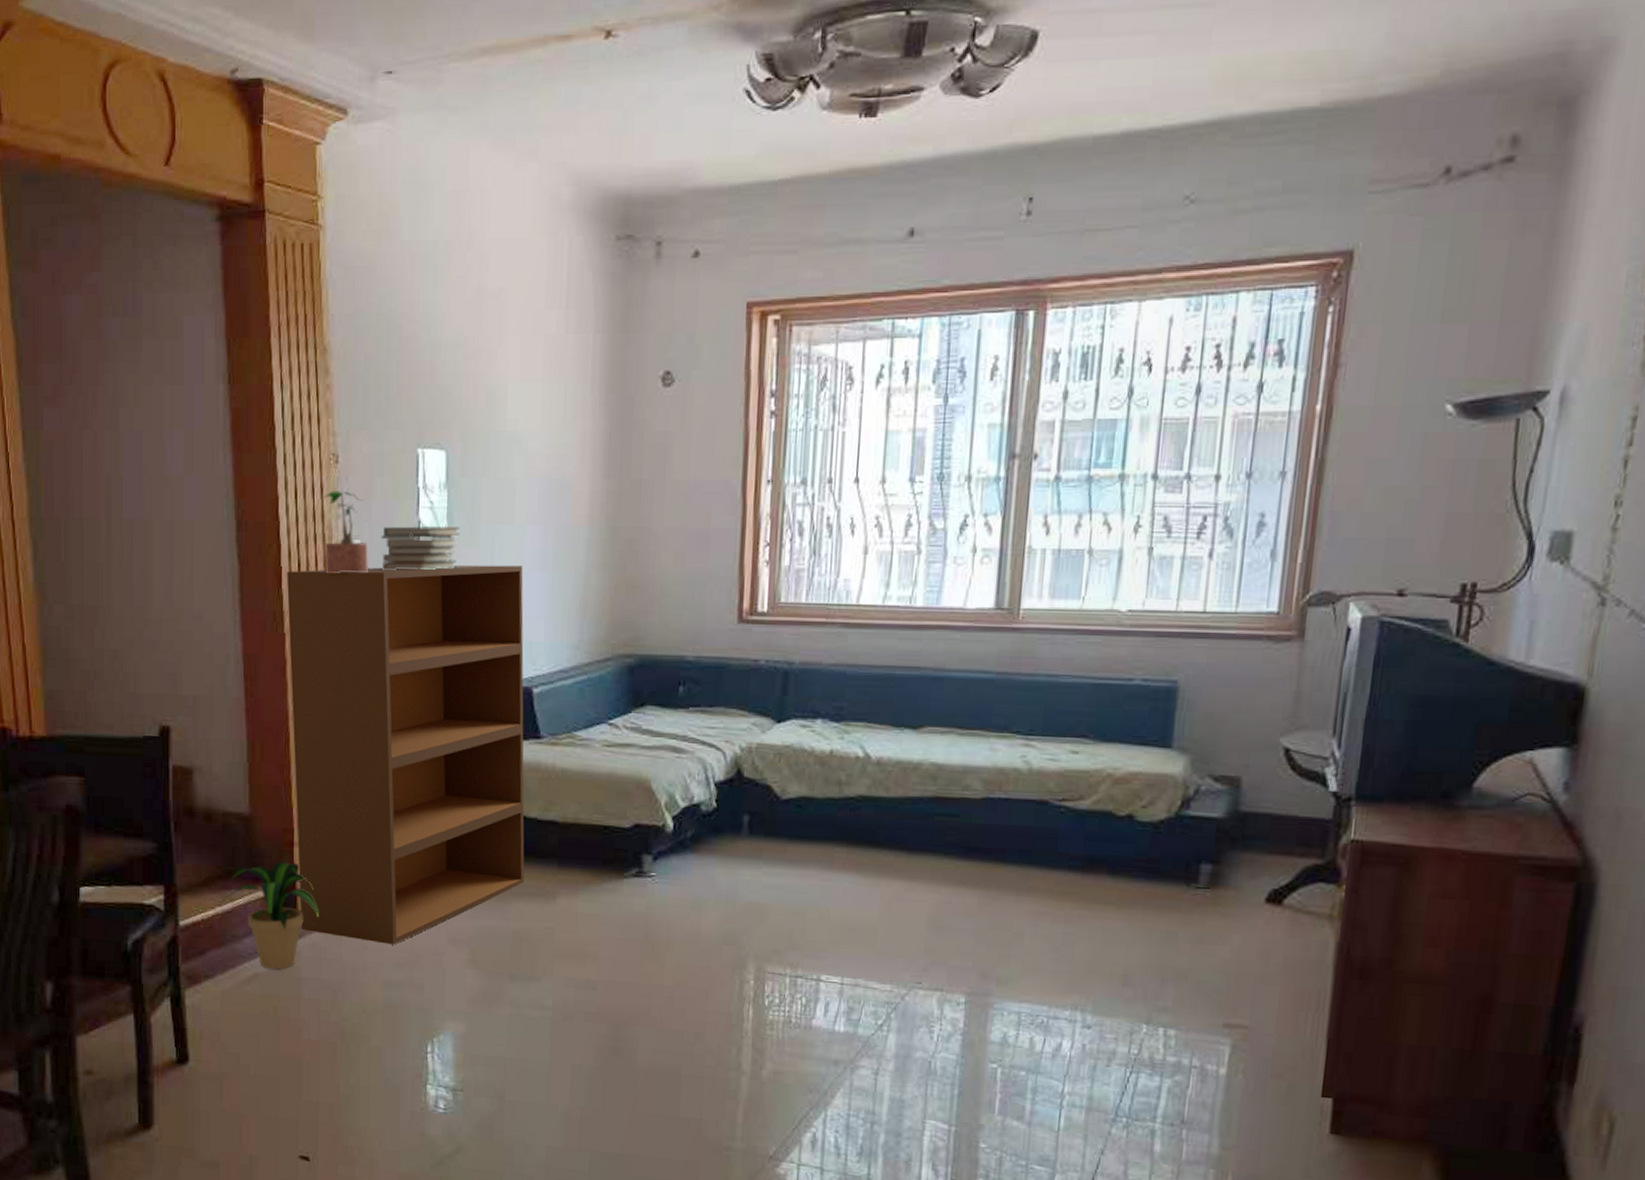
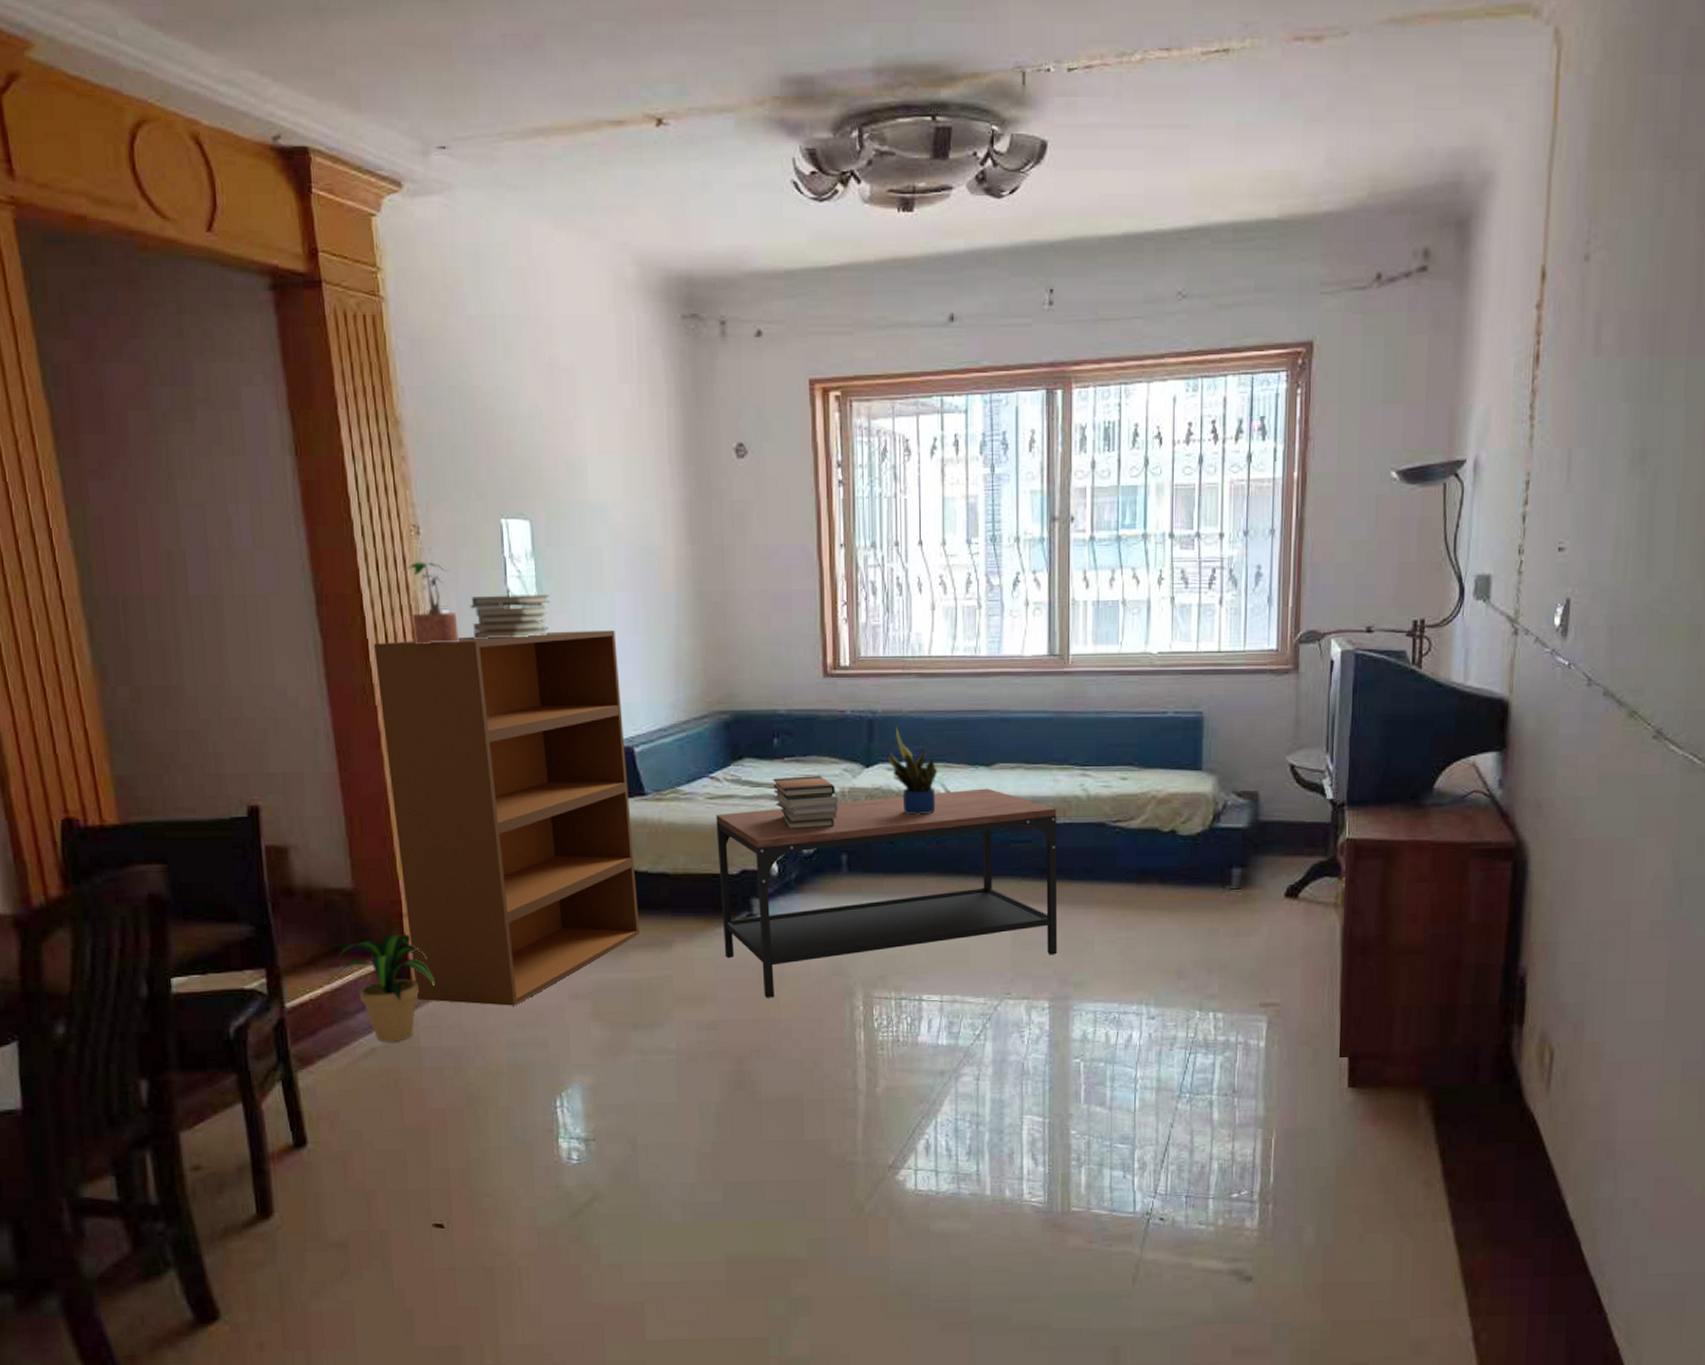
coffee table: none [610,753,992,962] -> present [716,788,1058,998]
book stack: none [674,728,744,785] -> present [773,776,838,830]
potted plant: none [802,679,858,778] -> present [888,726,938,815]

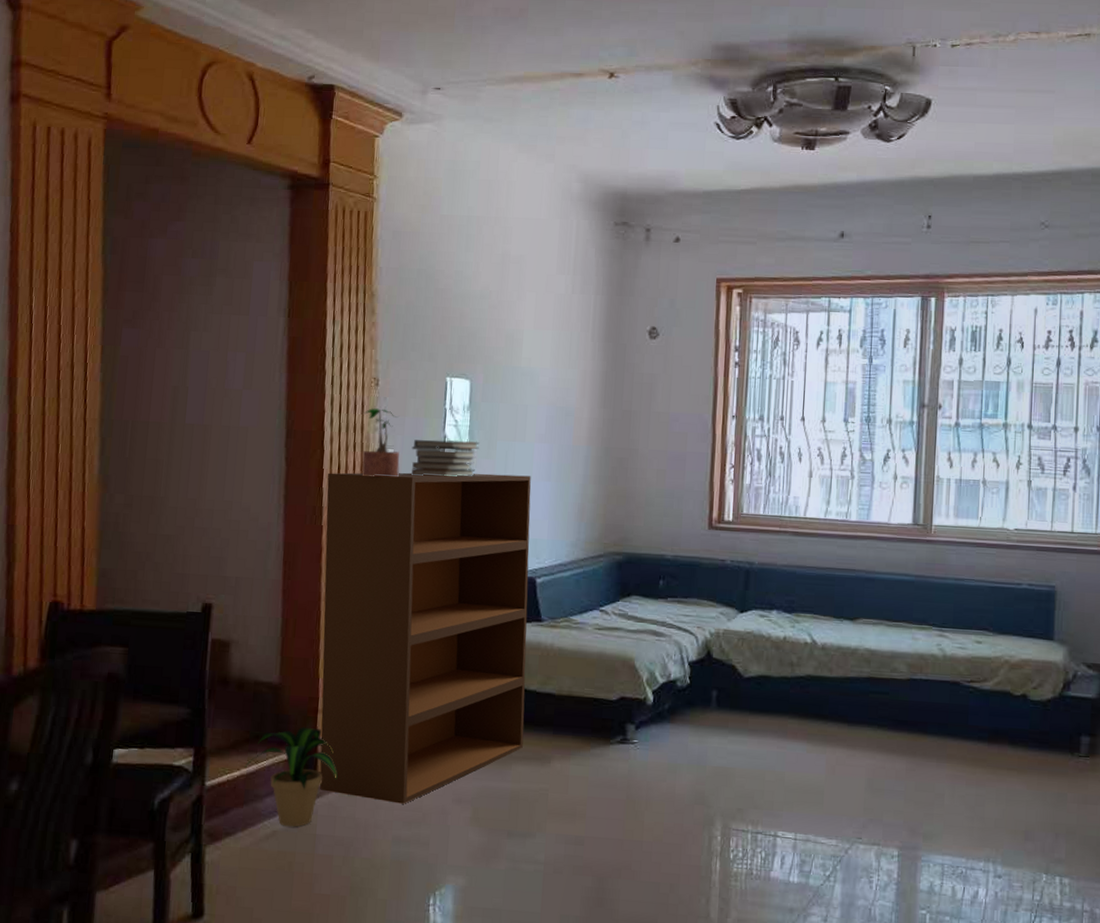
coffee table: present [716,788,1058,998] -> none [597,640,914,820]
book stack: present [773,776,838,830] -> none [655,615,713,665]
potted plant: present [888,726,938,815] -> none [761,577,806,660]

